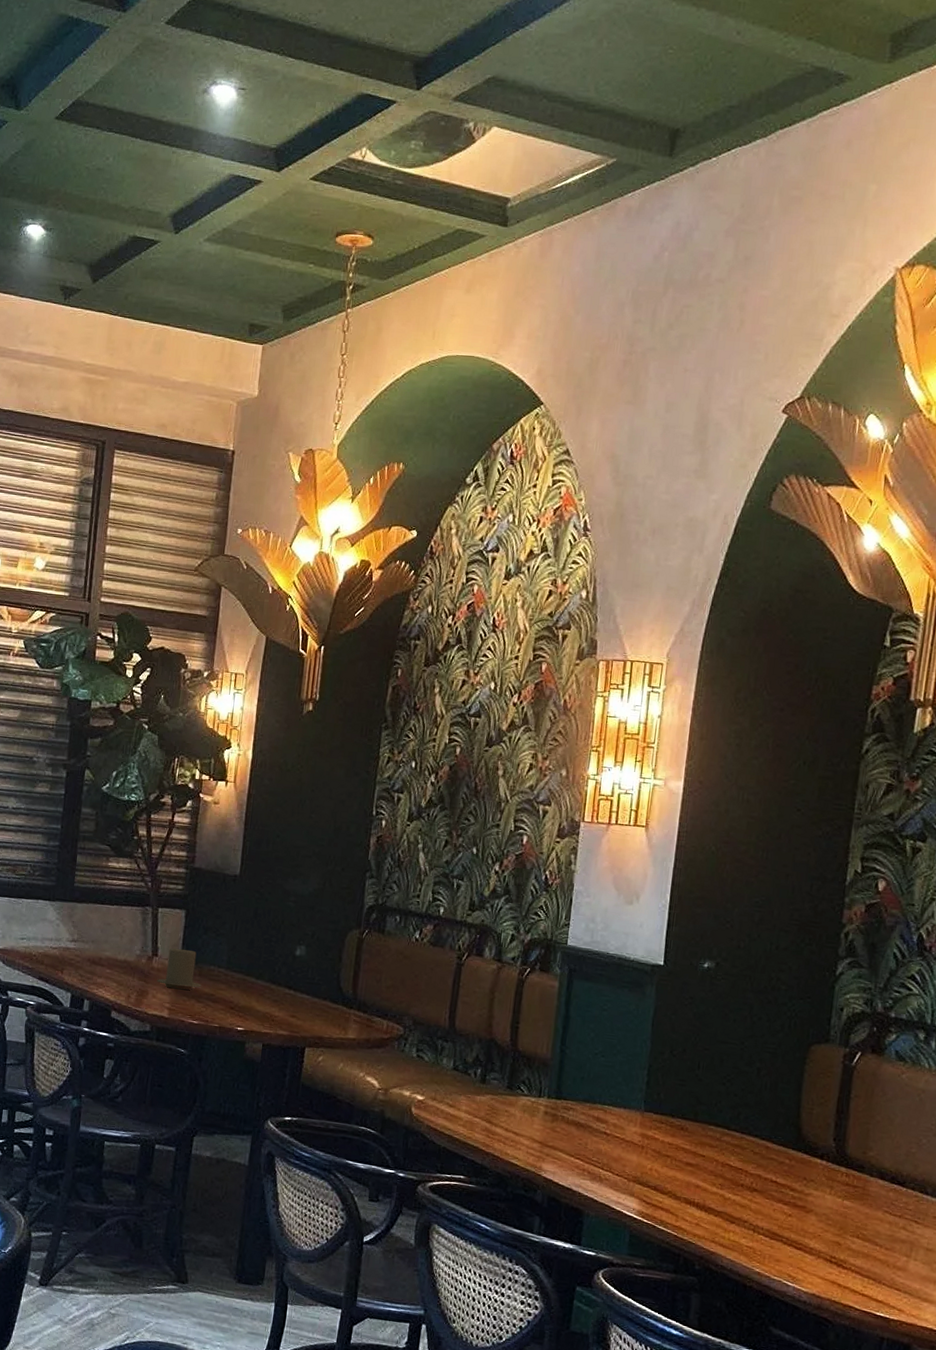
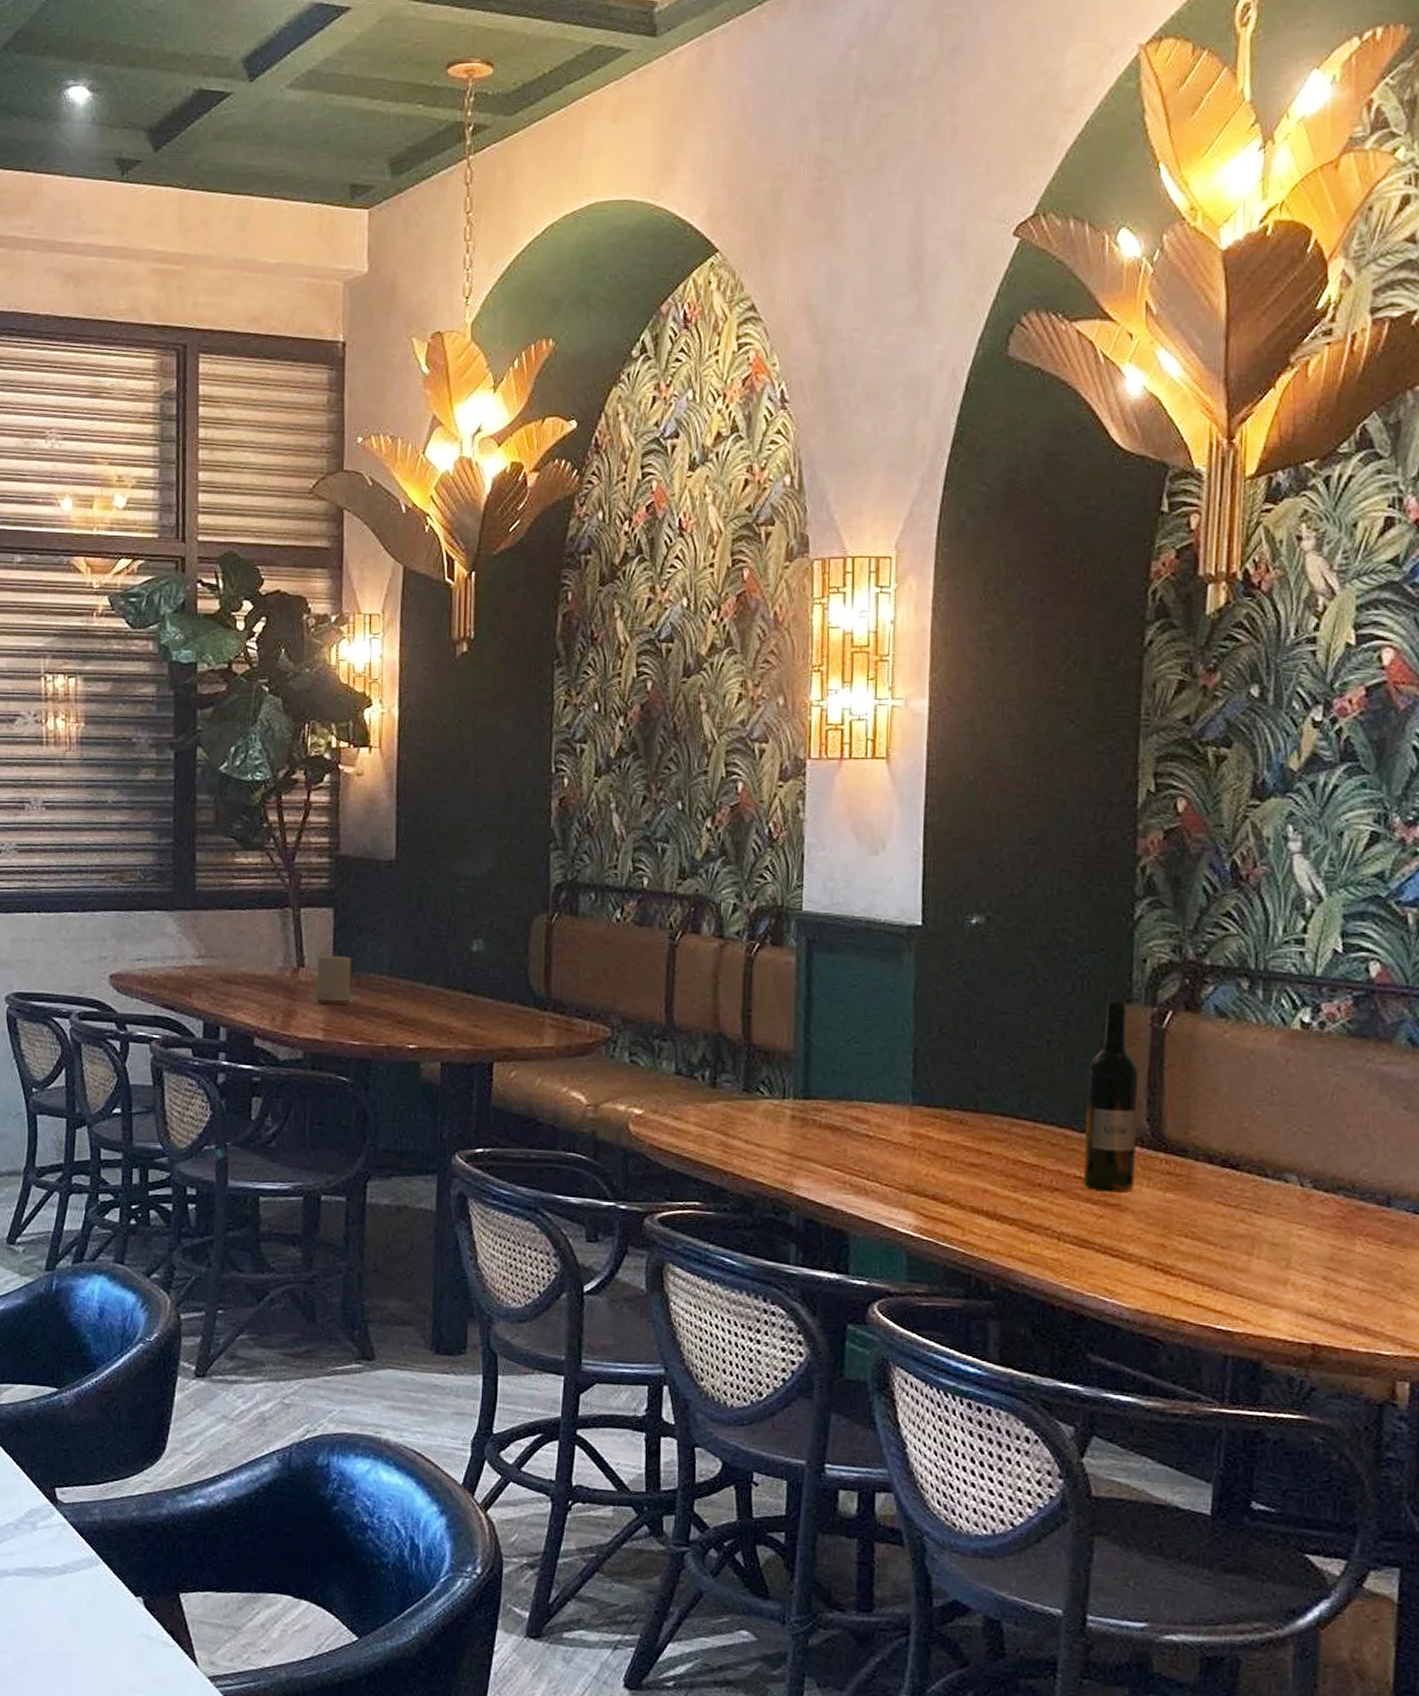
wine bottle: none [778,1040,831,1197] -> present [1084,1001,1140,1193]

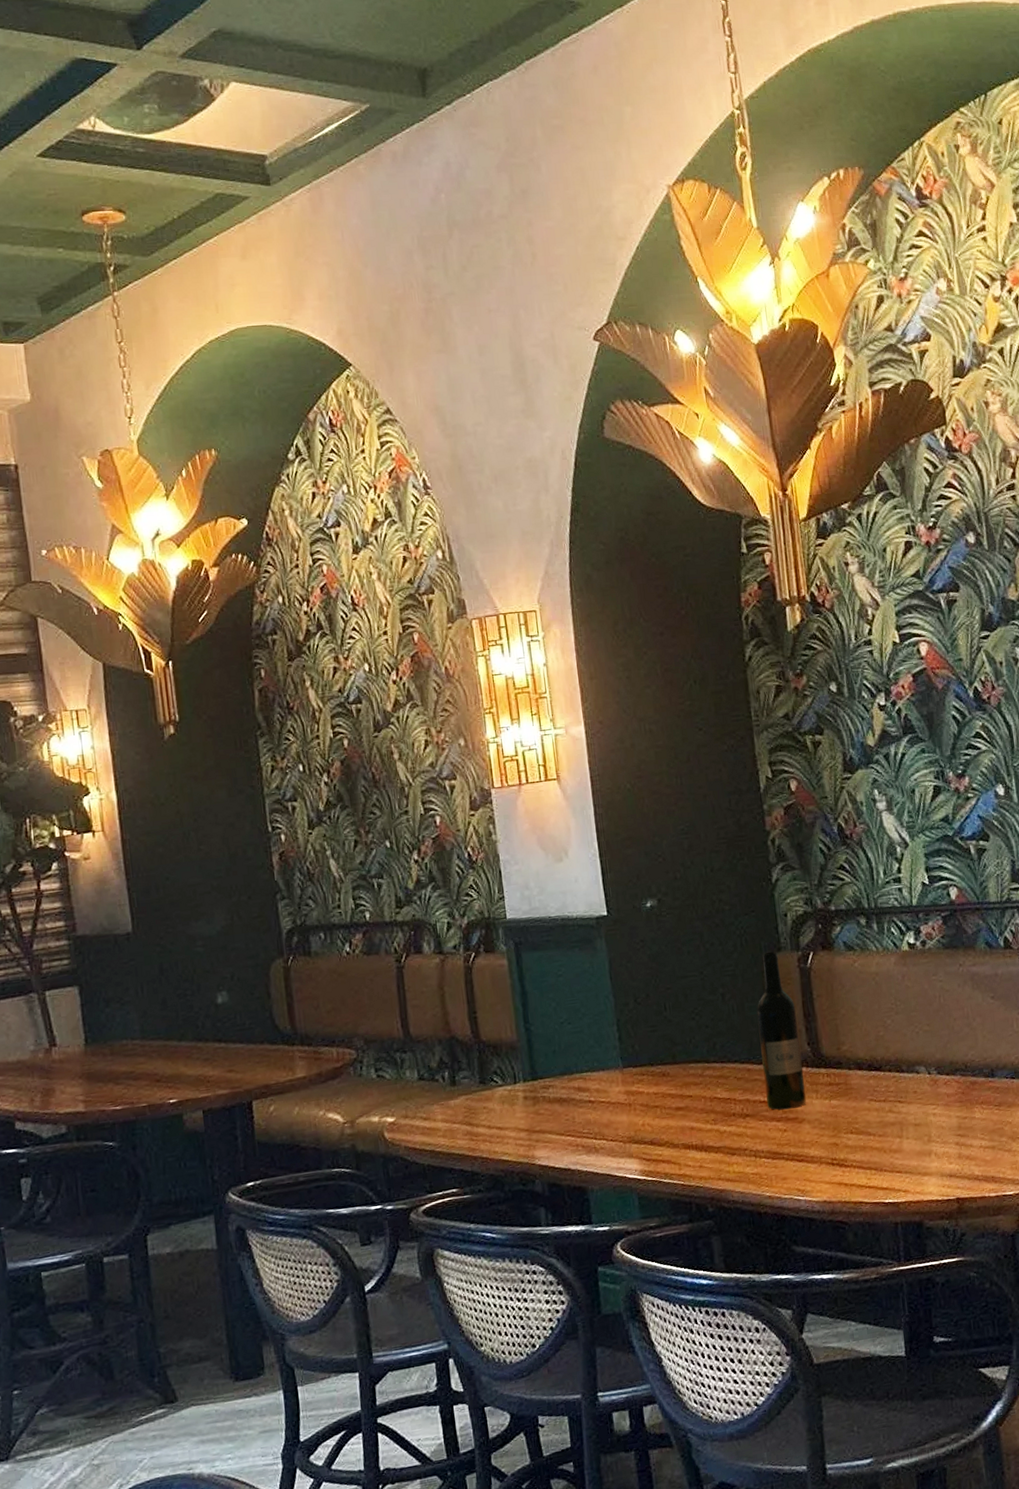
candle: present [306,955,361,1006] -> none [62,1029,117,1078]

